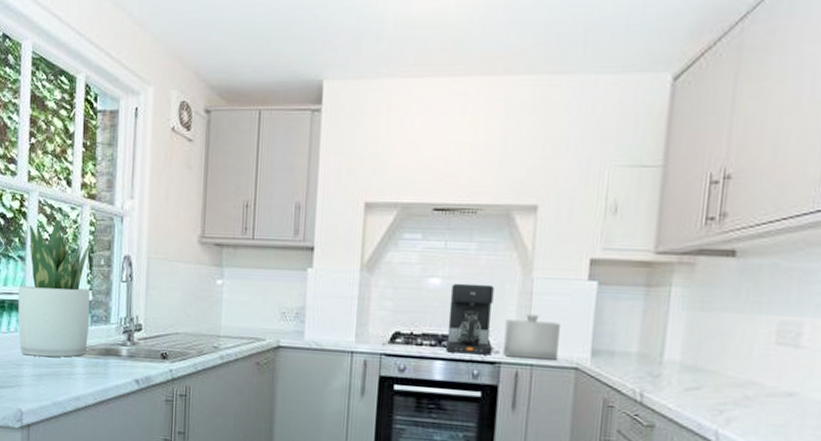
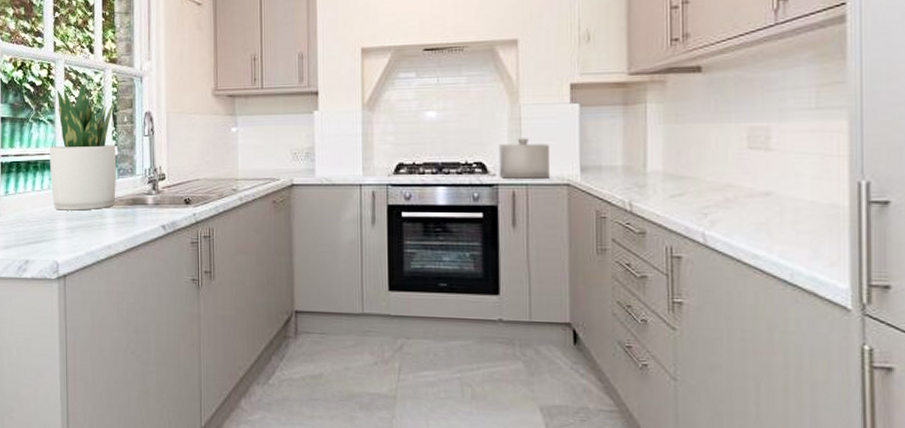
coffee maker: present [445,283,494,356] -> none [445,113,489,179]

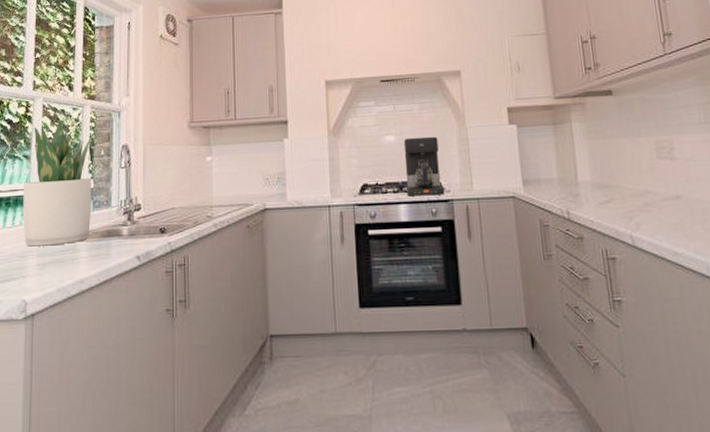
coffee maker: none [445,113,489,179] -> present [403,136,445,197]
canister: present [498,138,549,179] -> none [451,156,497,194]

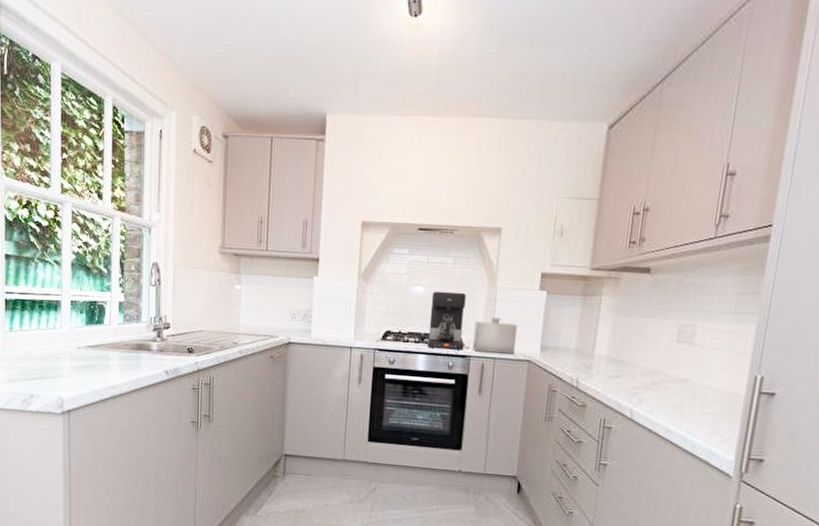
planter: present [22,120,98,247] -> none [56,229,128,352]
canister: none [451,156,497,194] -> present [472,317,517,354]

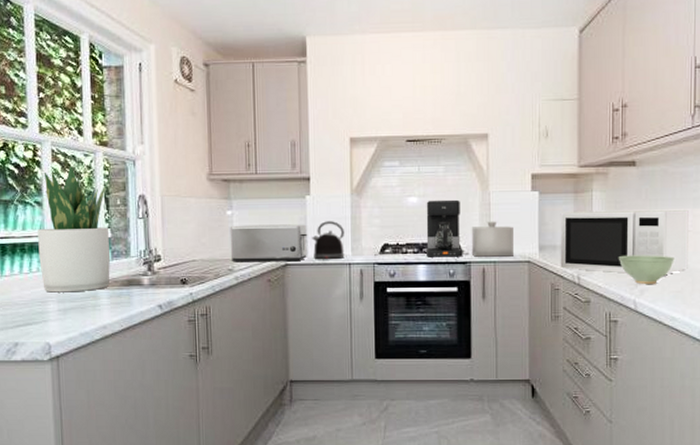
planter: none [56,229,128,352] -> present [37,166,112,293]
toaster: none [236,300,313,341] -> present [230,224,308,262]
kettle: none [316,303,349,342] -> present [312,221,346,260]
microwave: none [560,314,699,386] -> present [560,210,689,274]
bowl: none [620,363,679,395] -> present [618,255,676,285]

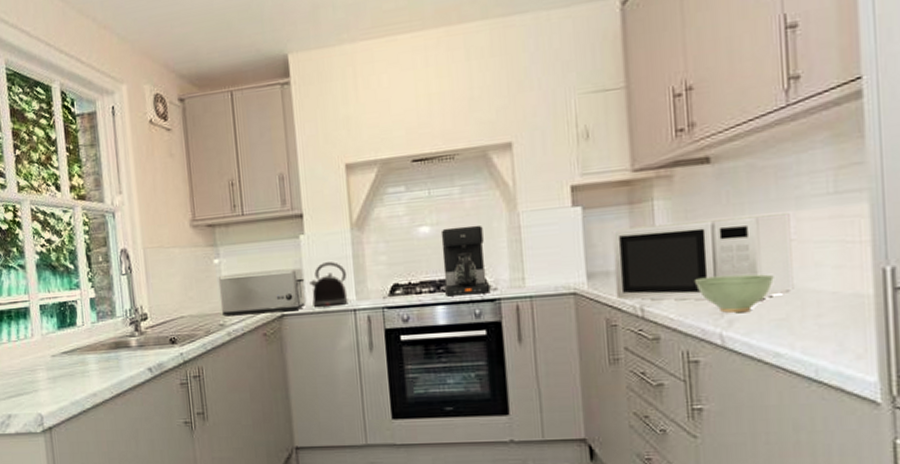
planter: present [37,166,112,293] -> none [22,224,97,360]
canister: present [471,221,513,257] -> none [498,247,554,292]

